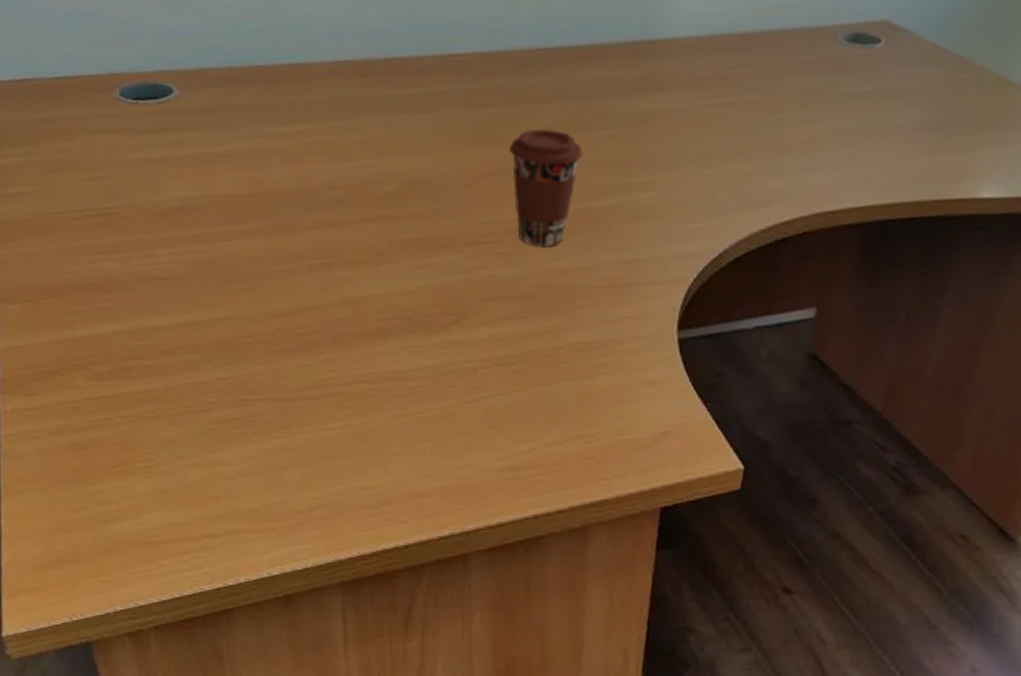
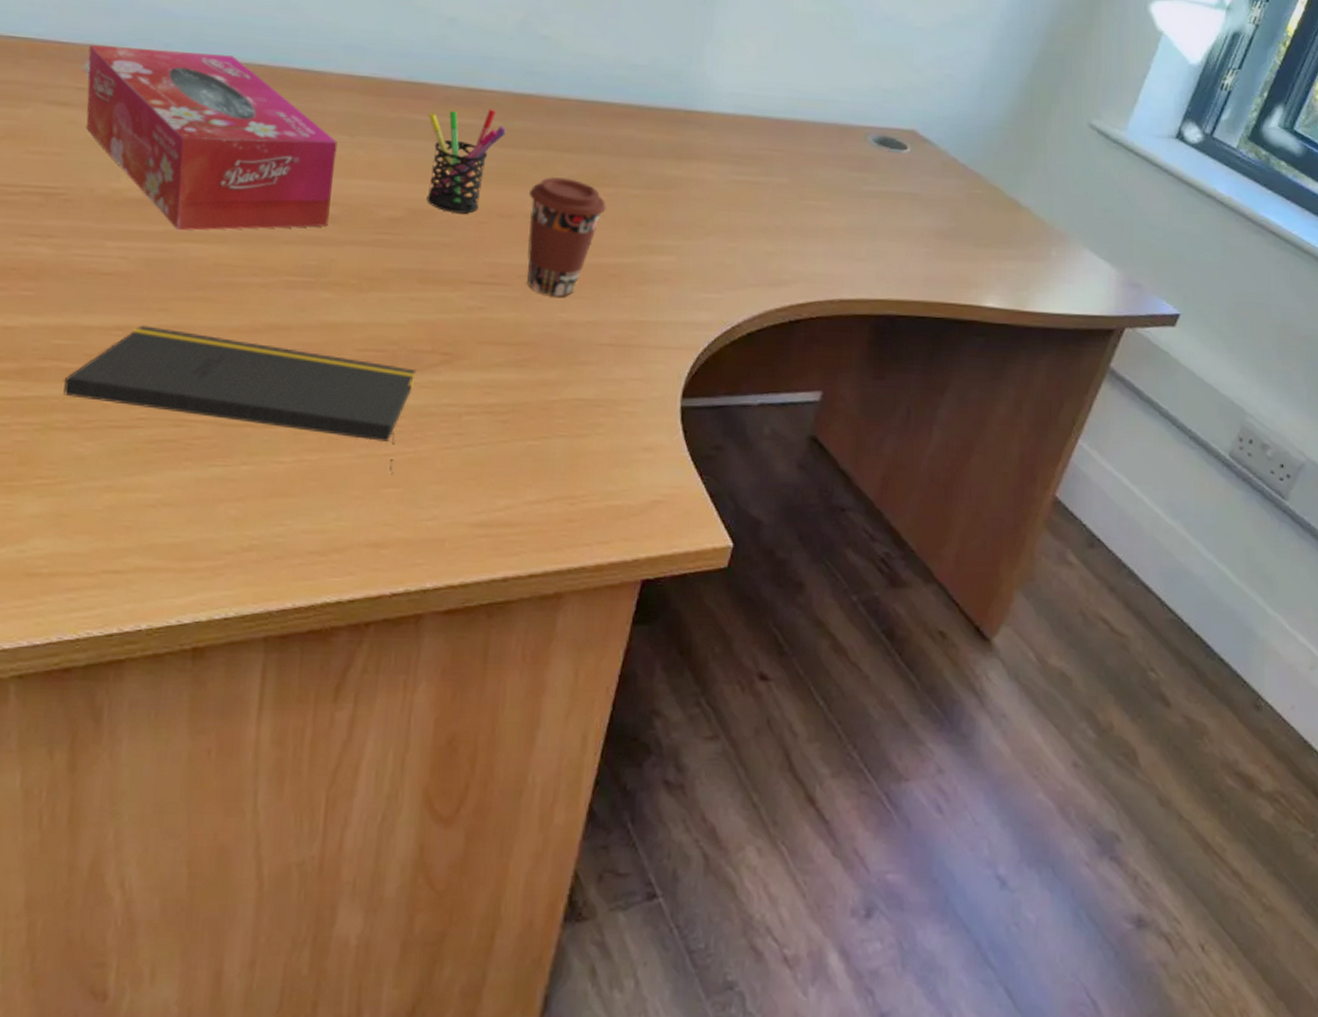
tissue box: none [115,62,336,232] -> present [86,45,338,231]
notepad: none [146,320,432,431] -> present [63,325,416,475]
pen holder: none [407,72,480,180] -> present [426,109,506,214]

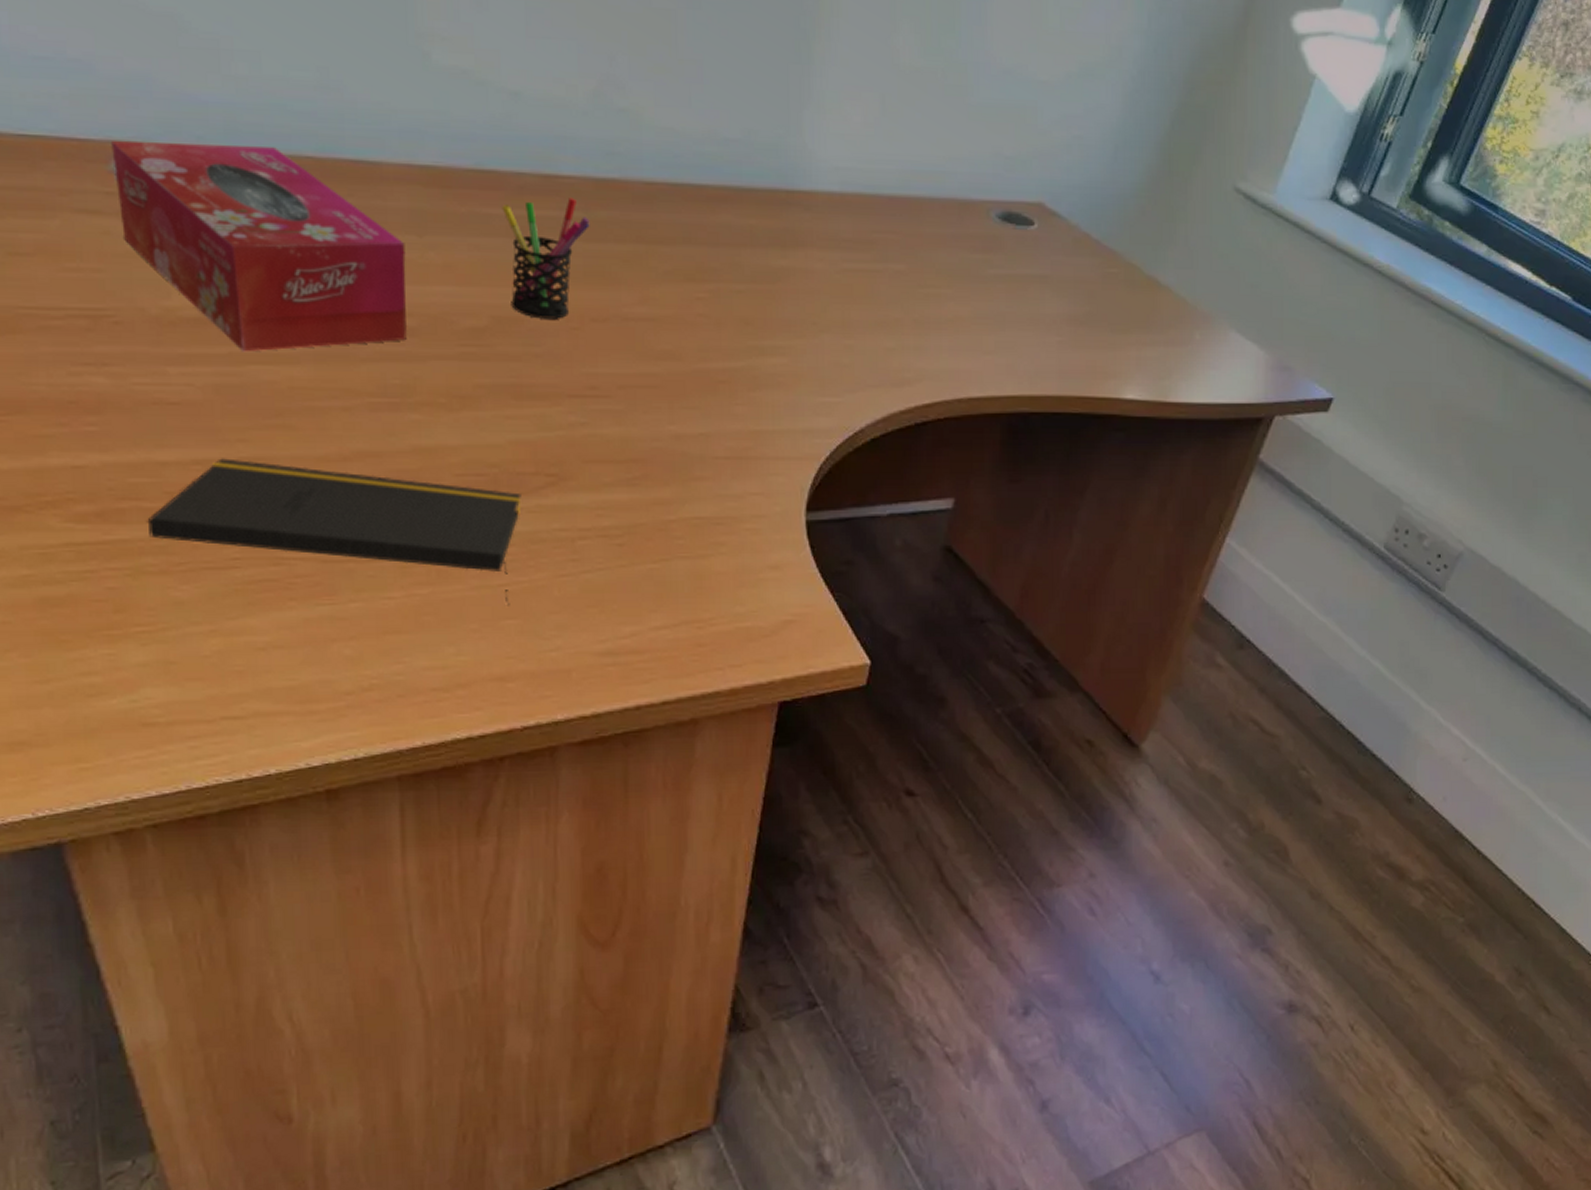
coffee cup: present [526,176,606,296] -> none [623,272,709,407]

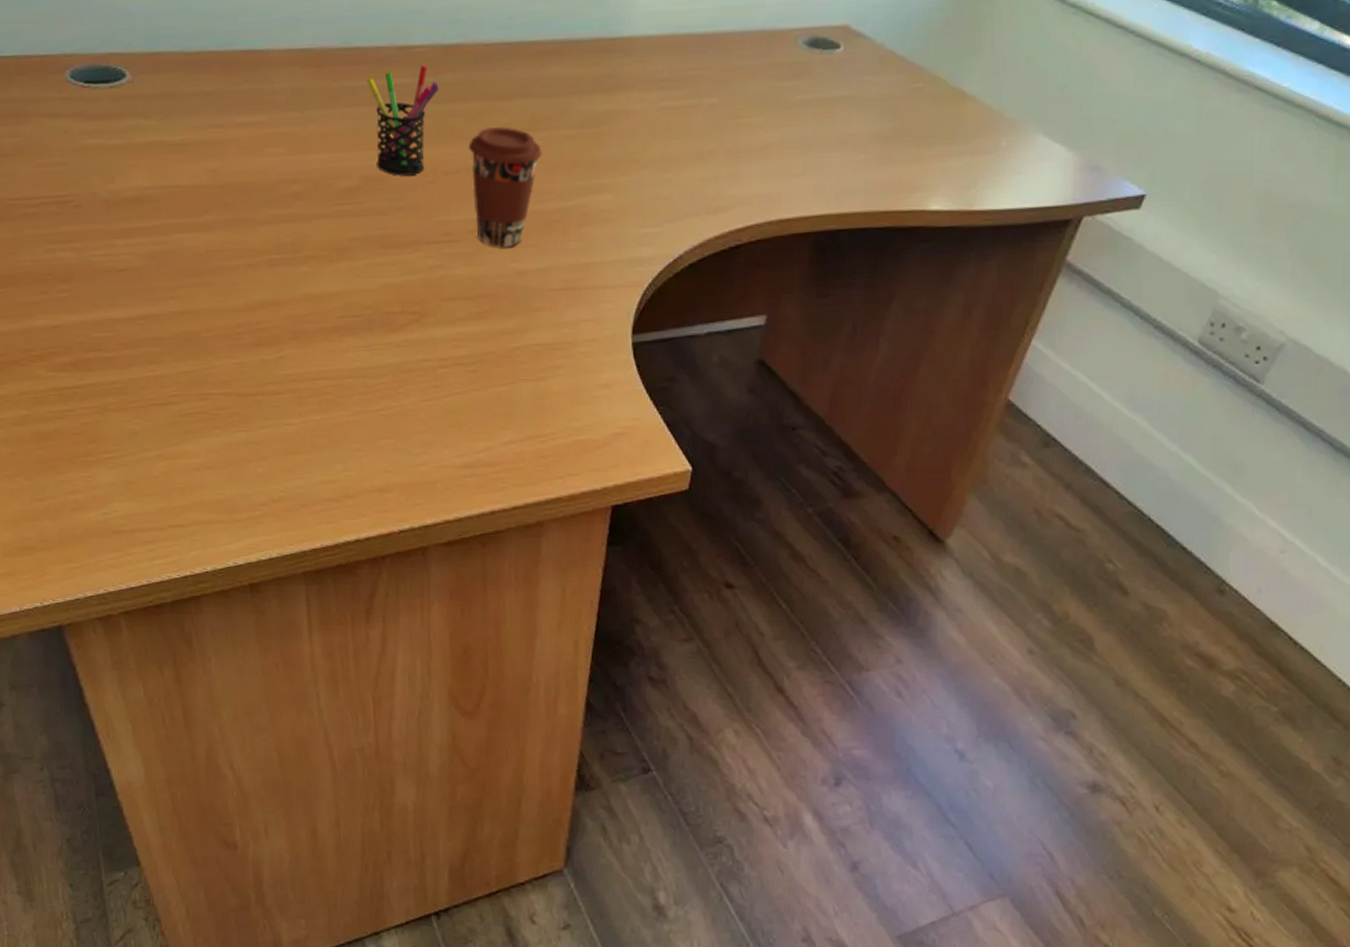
tissue box: present [111,141,407,352] -> none [64,46,295,224]
notepad: present [147,458,521,606] -> none [107,313,391,428]
coffee cup: none [623,272,709,407] -> present [469,126,542,247]

